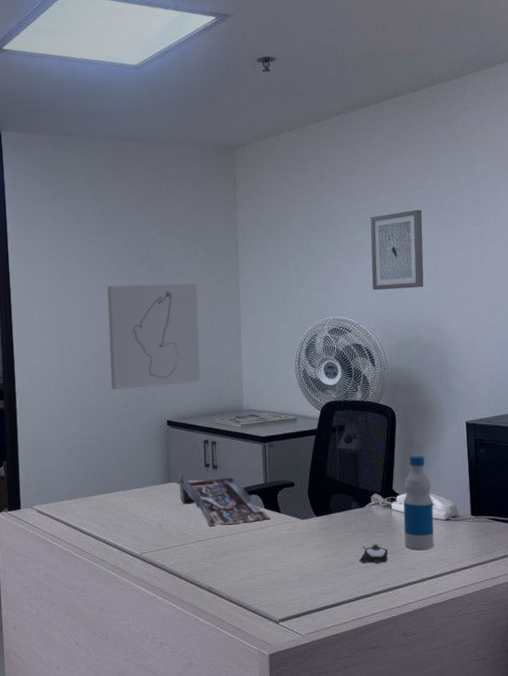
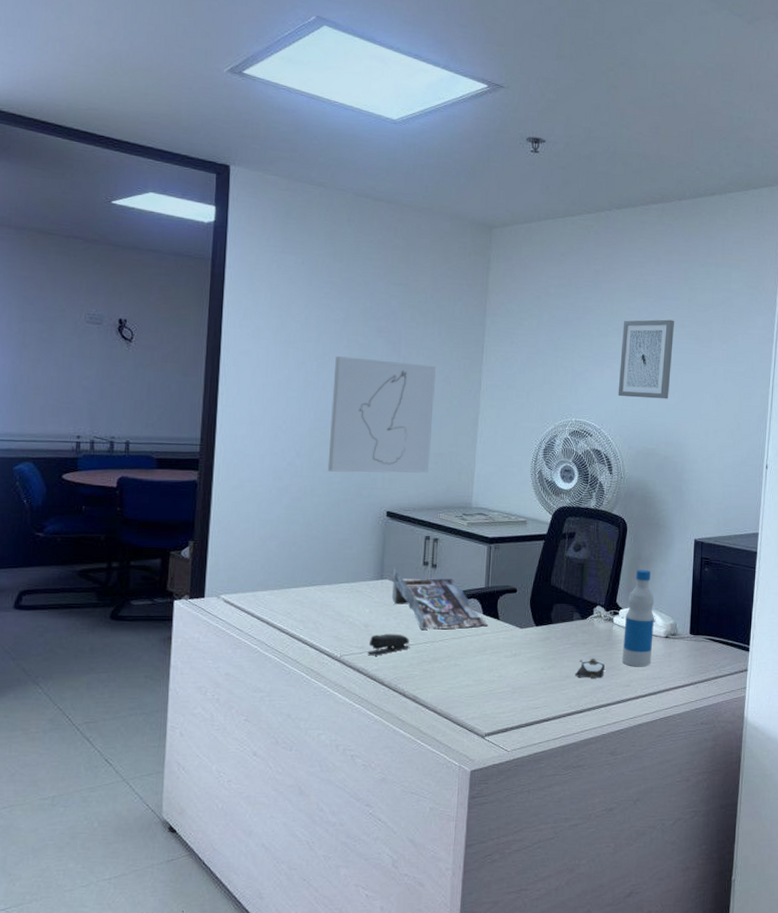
stapler: none [164,531,201,552] -> present [368,634,410,656]

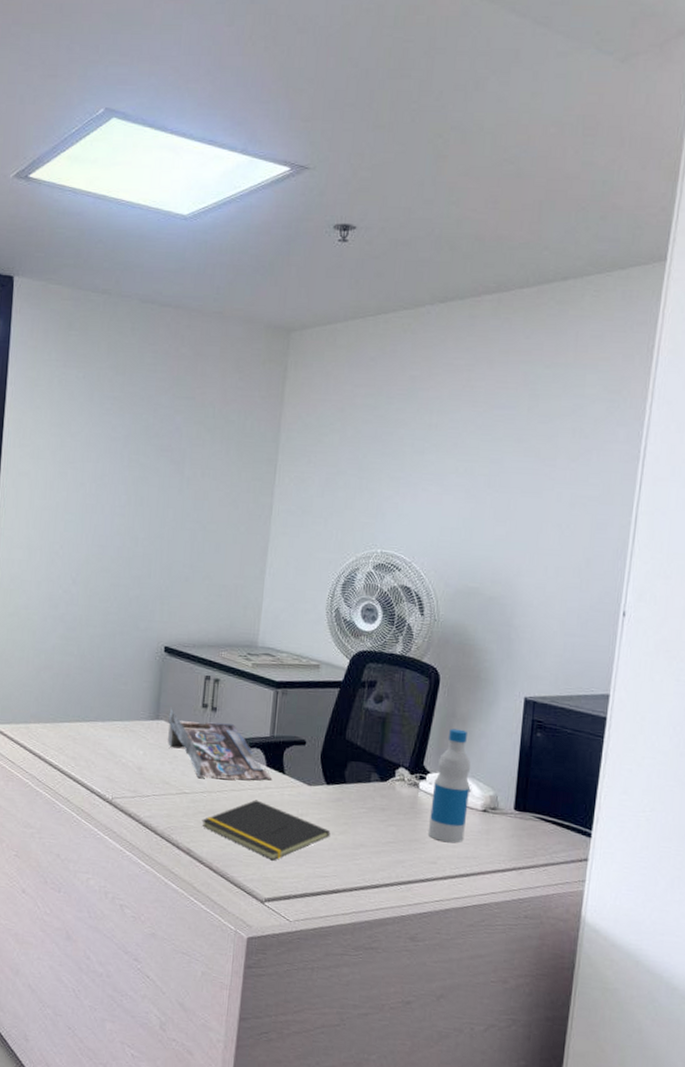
wall art: present [327,356,436,473] -> none [104,477,222,607]
stapler: present [368,634,410,656] -> none [141,778,186,802]
notepad: none [426,645,541,699] -> present [202,800,331,861]
computer mouse: present [574,658,605,679] -> none [370,826,407,851]
wall art: present [618,319,674,399] -> none [434,433,508,529]

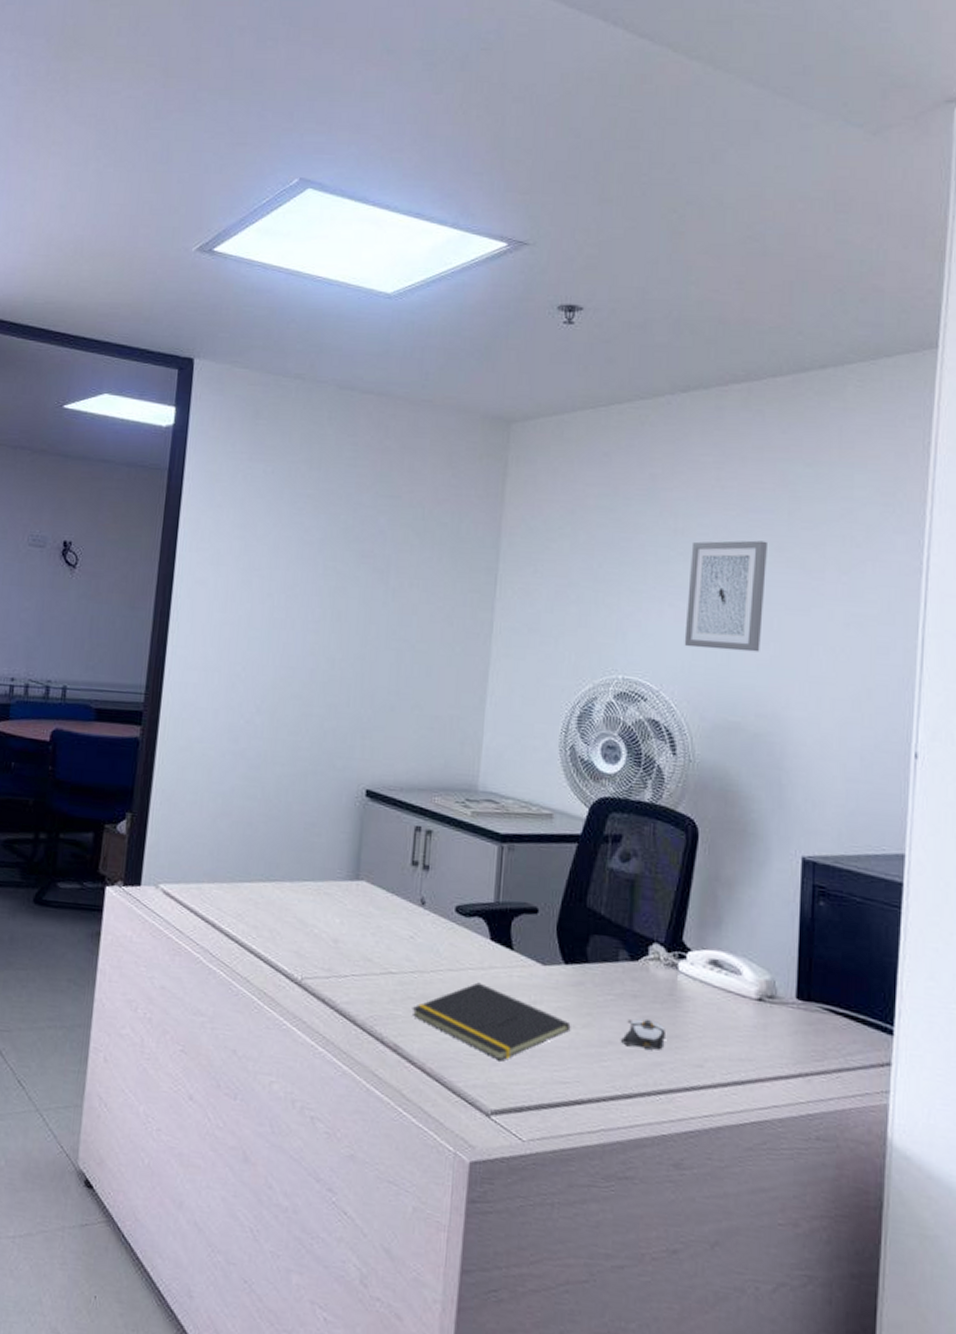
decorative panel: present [168,706,271,781] -> none [370,863,497,959]
computer mouse: none [370,826,407,851] -> present [620,1018,665,1051]
bottle: present [427,728,471,844] -> none [691,895,741,1042]
wall art: none [434,433,508,529] -> present [684,540,767,652]

